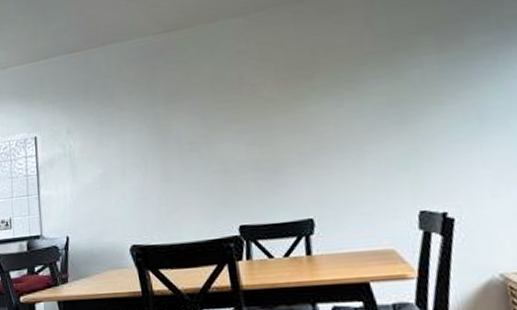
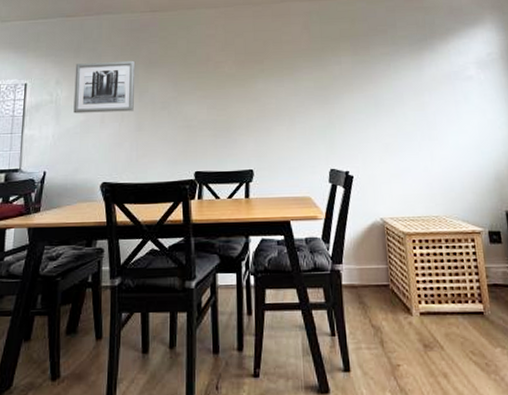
wall art: none [86,95,158,167] -> present [73,60,136,114]

